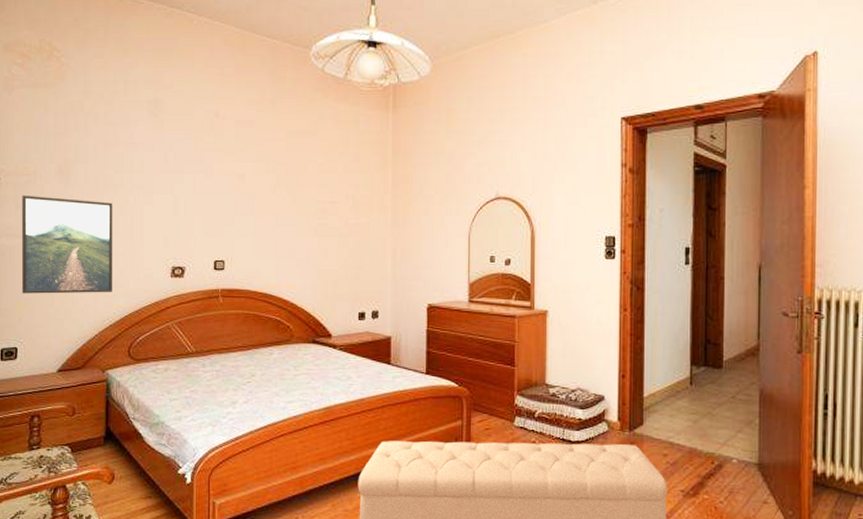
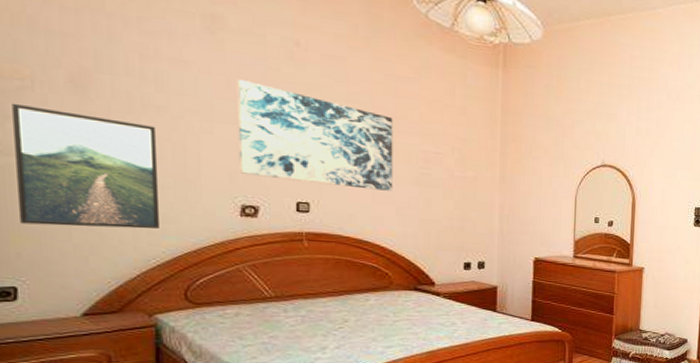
wall art: none [171,154,294,244] -> present [237,80,393,191]

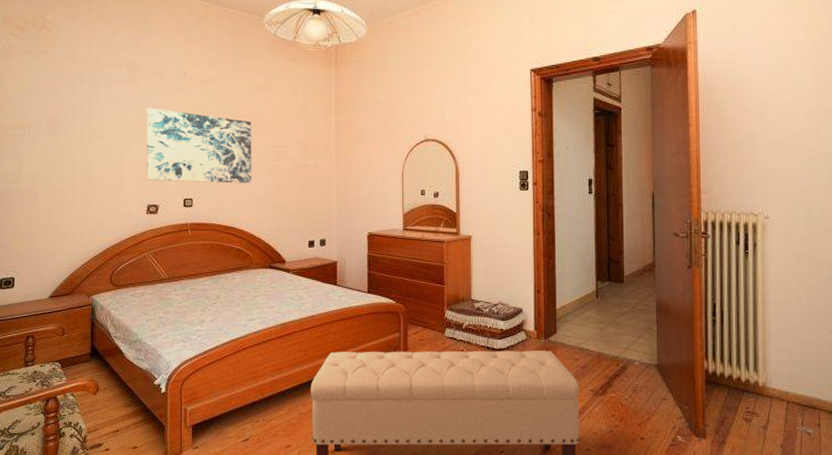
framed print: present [12,103,161,229] -> none [18,146,97,231]

